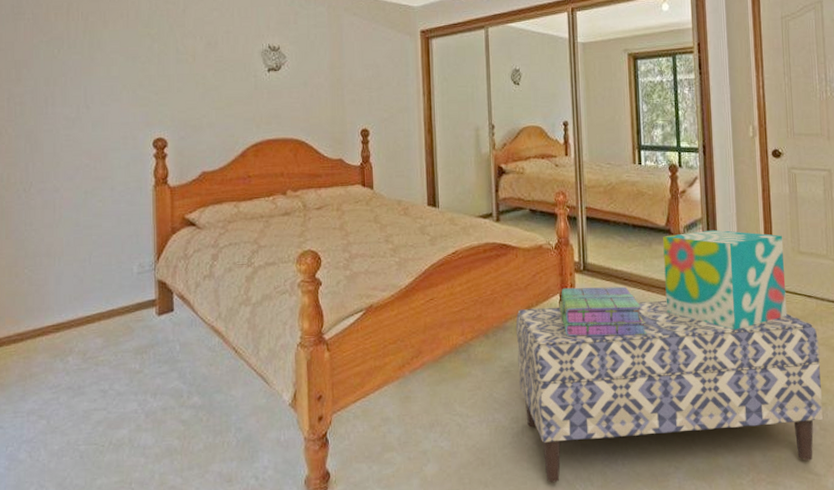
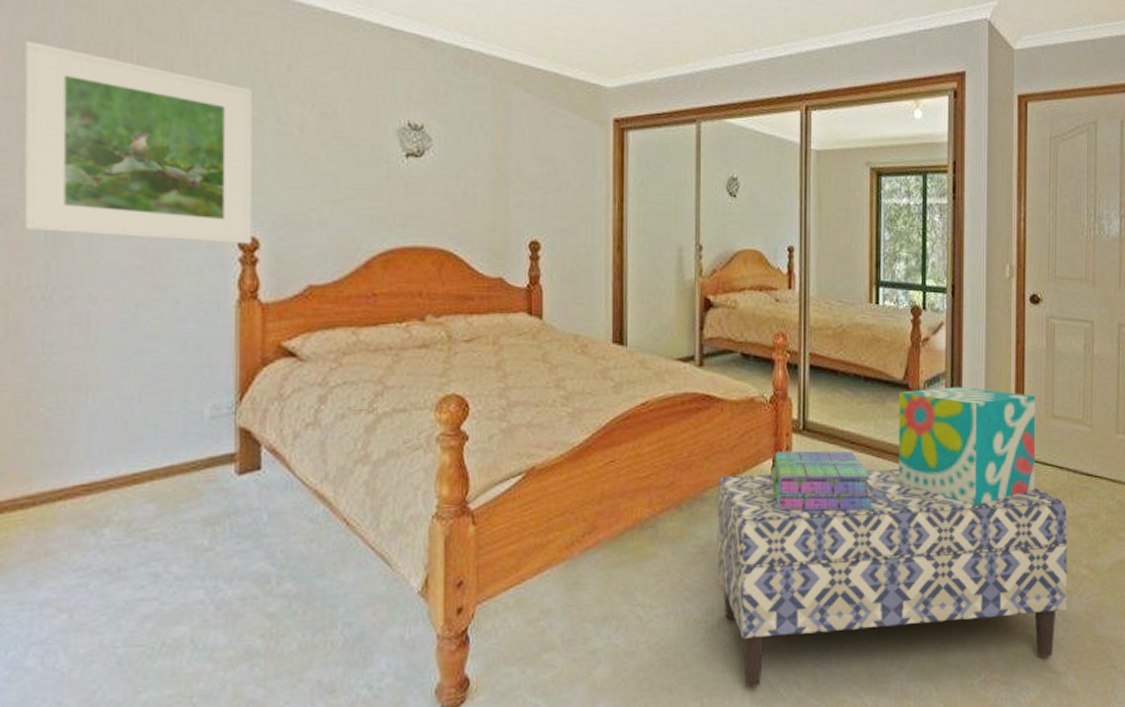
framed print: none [9,9,162,144] -> present [24,41,253,245]

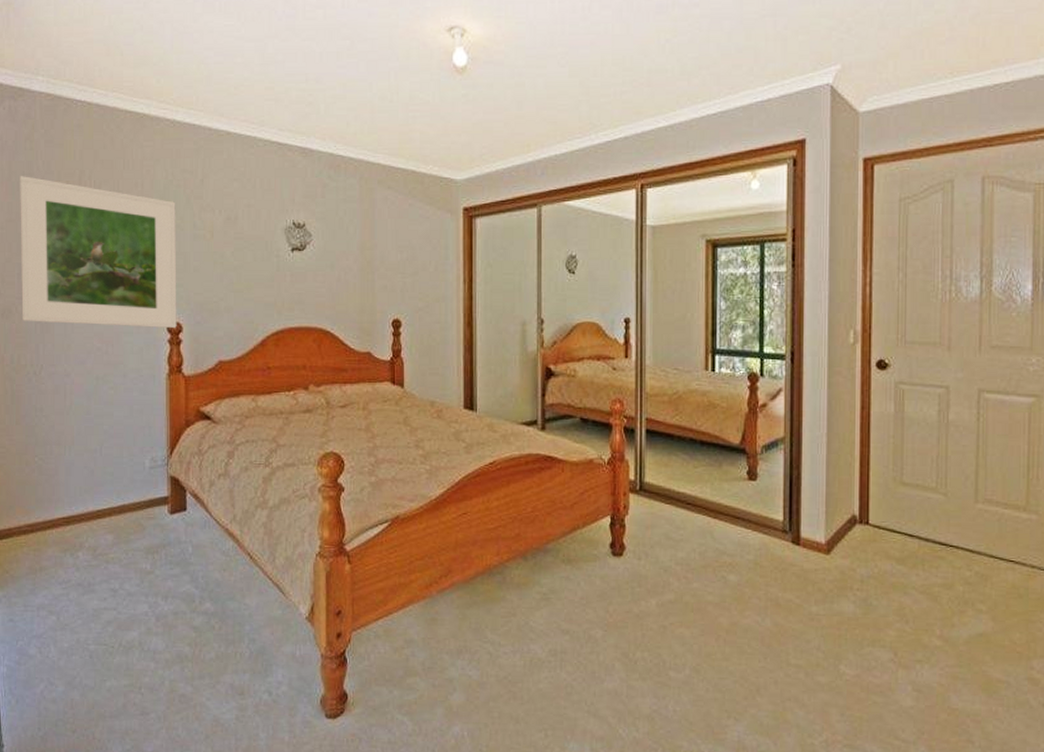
bench: present [716,468,1069,687] -> none [558,530,919,725]
stack of books: present [771,450,875,511] -> none [609,509,712,569]
decorative box: present [898,386,1036,505] -> none [735,451,883,569]

